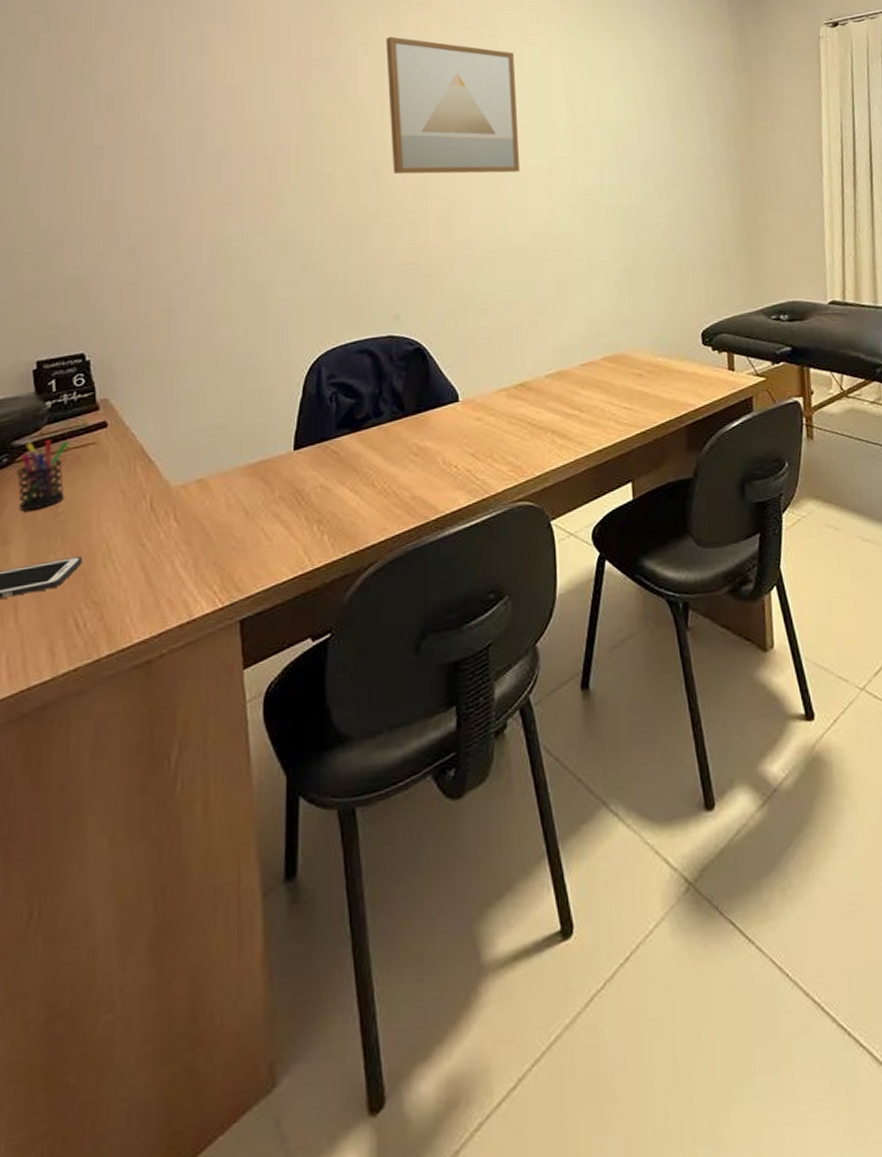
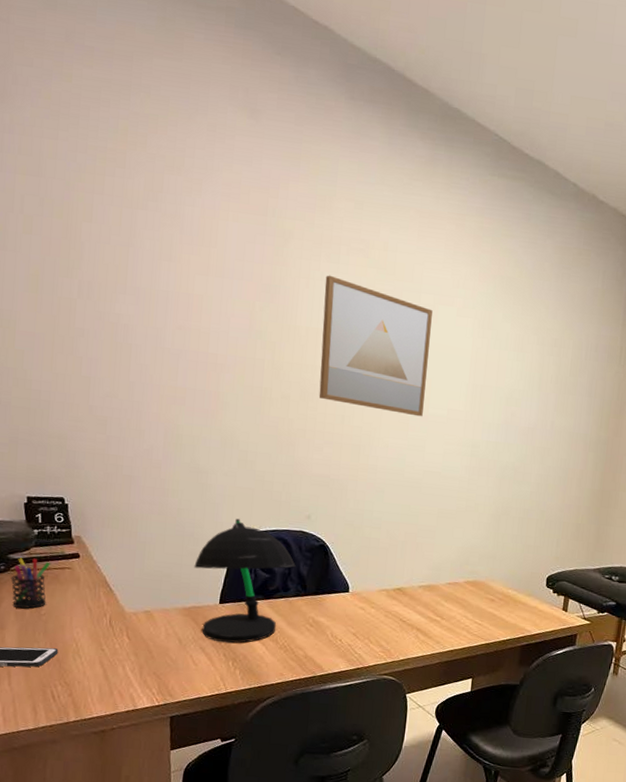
desk lamp: none [257,336,387,502] -> present [194,519,296,643]

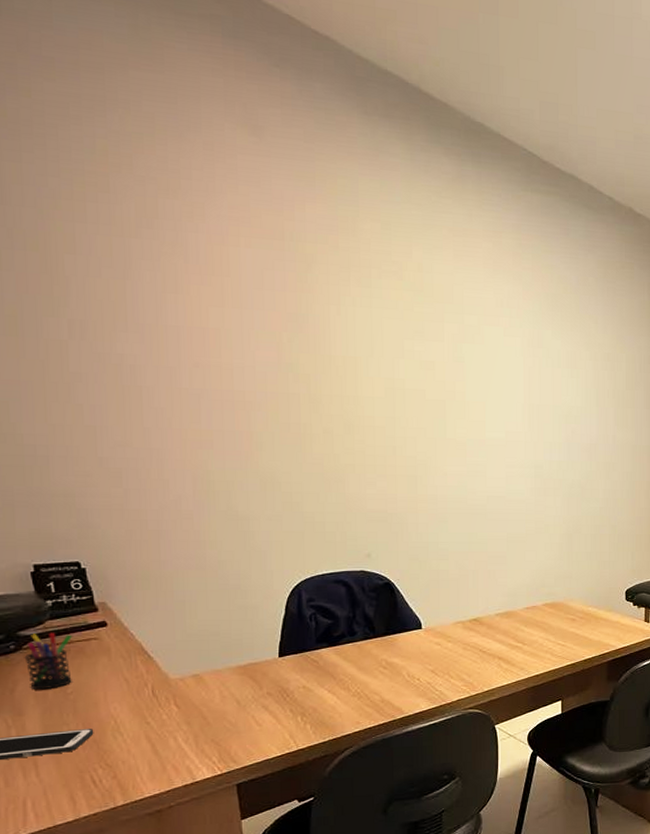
desk lamp: present [194,519,296,643] -> none [245,565,360,698]
wall art: present [319,275,433,417] -> none [358,300,480,442]

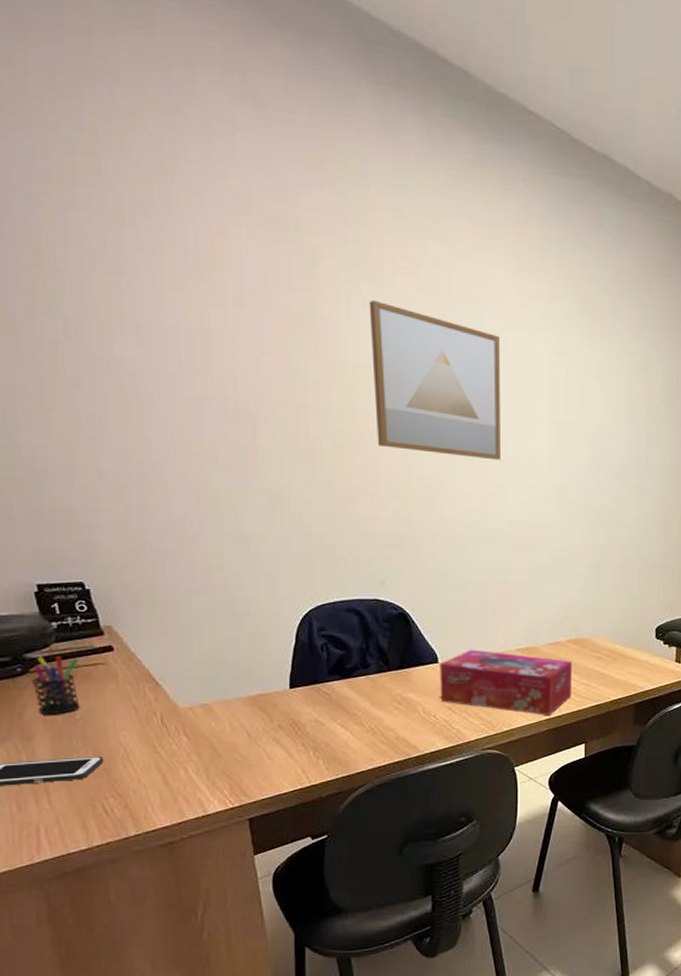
wall art: none [358,300,480,442] -> present [369,300,501,461]
tissue box: none [423,615,549,675] -> present [439,649,573,715]

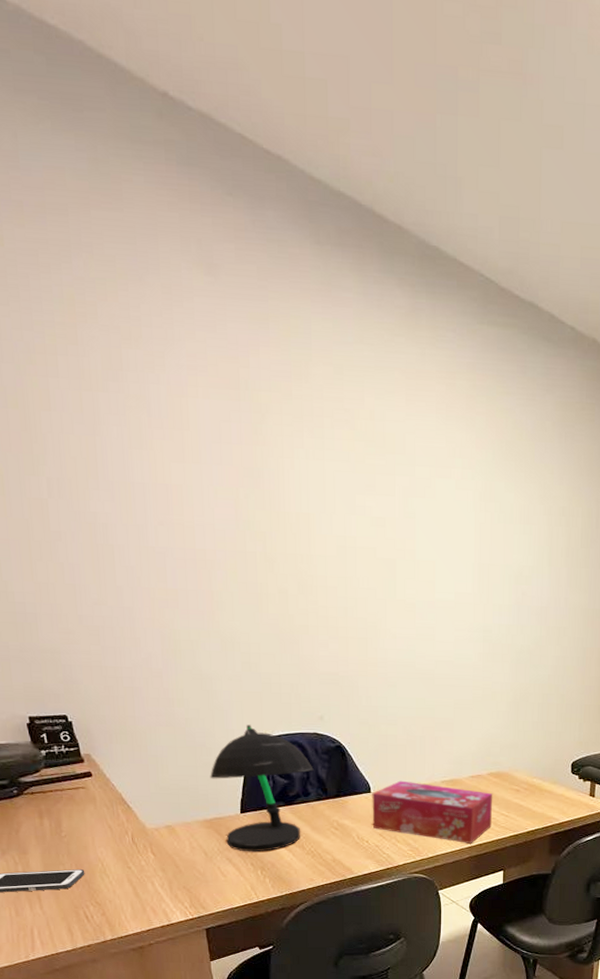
pen holder: present [31,655,80,715] -> none [25,780,65,832]
desk lamp: none [254,591,374,731] -> present [210,725,314,852]
wall art: present [369,300,501,461] -> none [311,452,429,603]

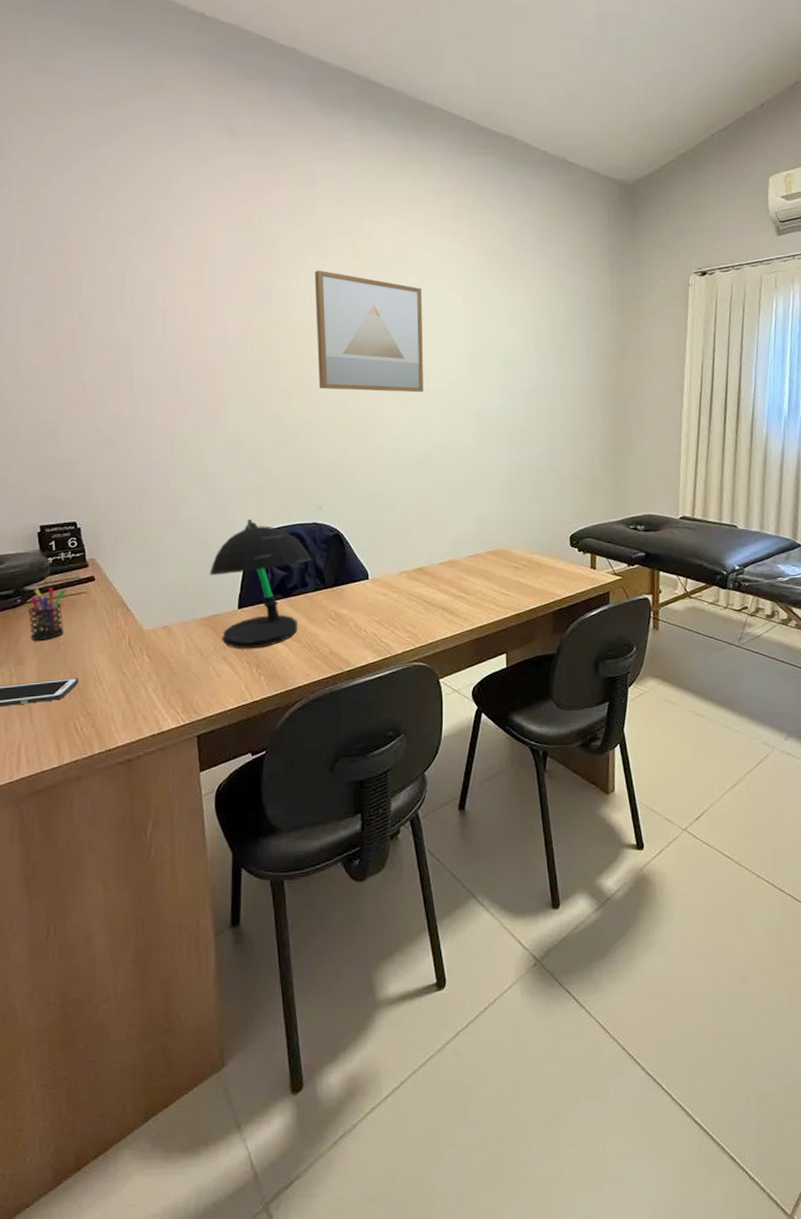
pen holder: none [25,780,65,832] -> present [27,587,67,641]
wall art: none [311,452,429,603] -> present [314,270,423,393]
tissue box: present [372,780,493,843] -> none [370,565,492,626]

